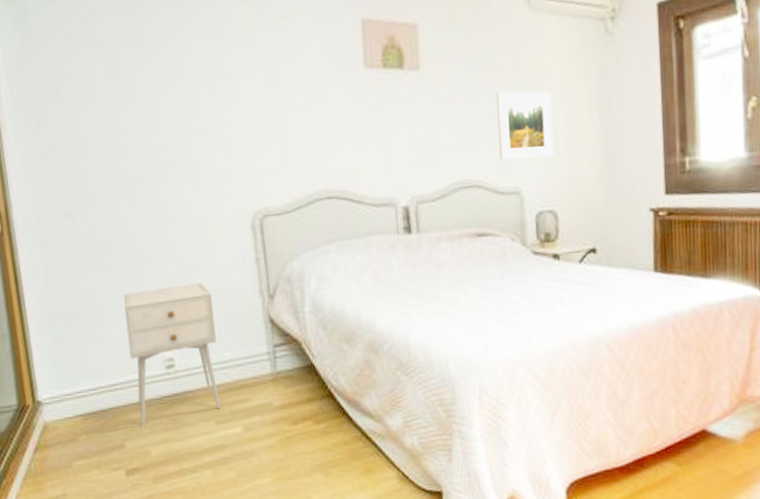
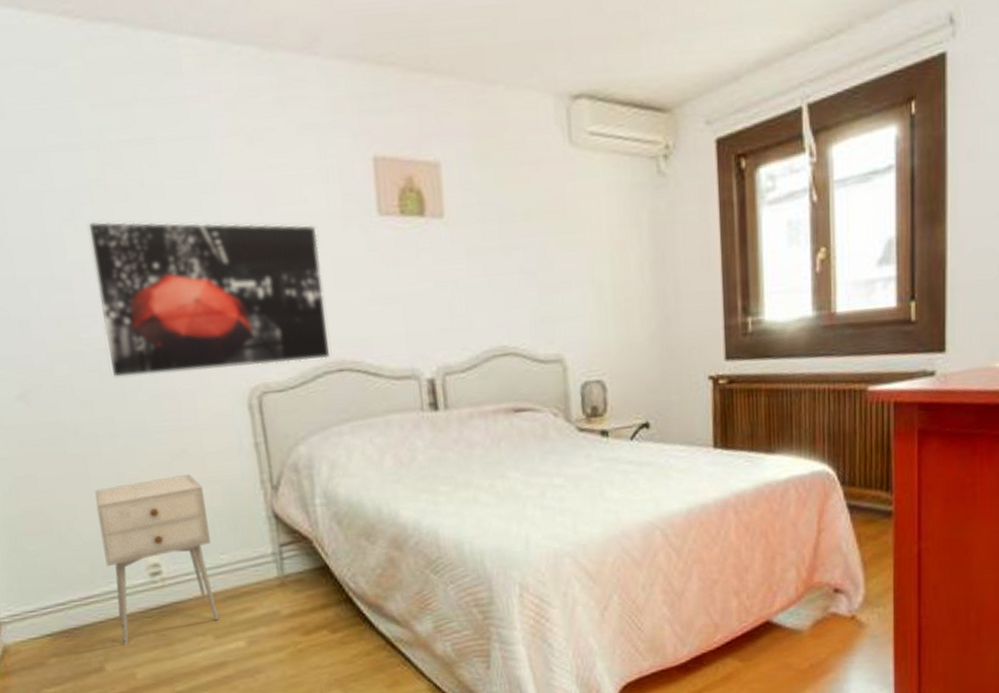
wall art: none [128,73,320,201] -> present [88,221,329,377]
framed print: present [496,91,554,161] -> none [533,242,601,324]

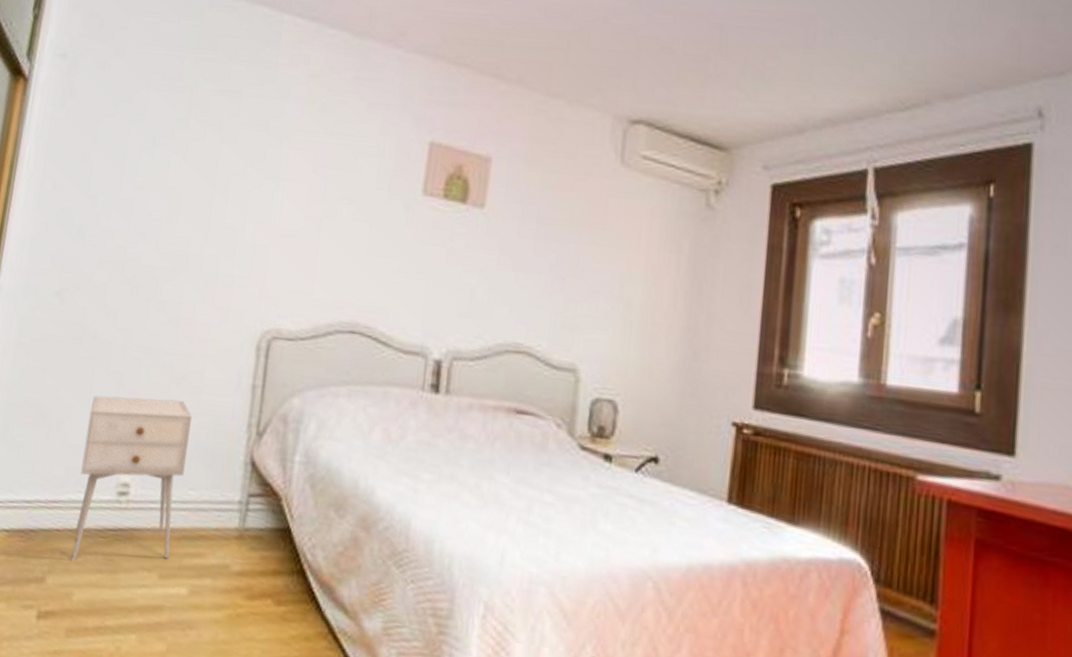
wall art: present [88,221,329,377] -> none [144,153,363,318]

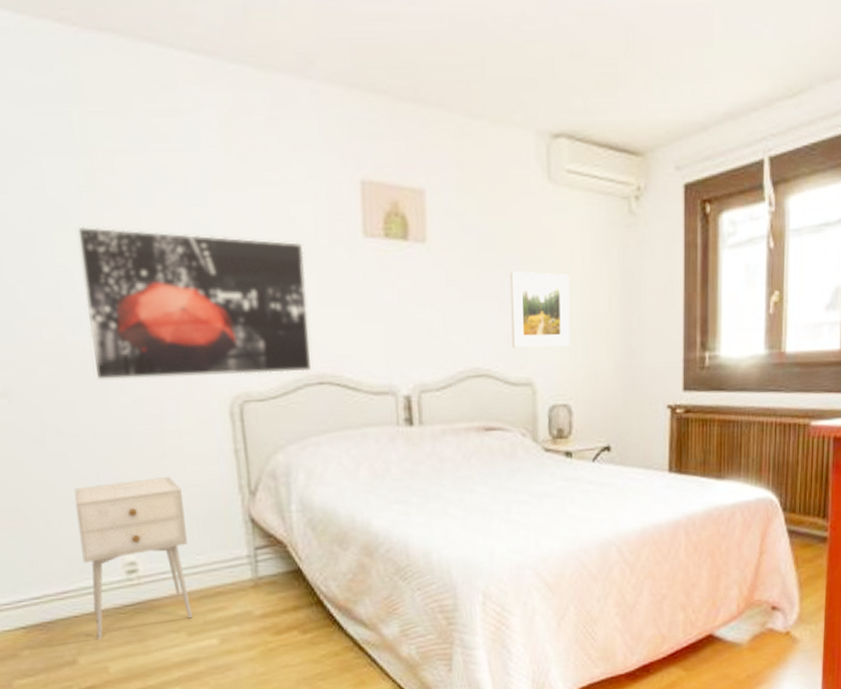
wall art: none [144,153,363,318] -> present [78,226,311,380]
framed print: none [559,249,633,336] -> present [510,271,570,349]

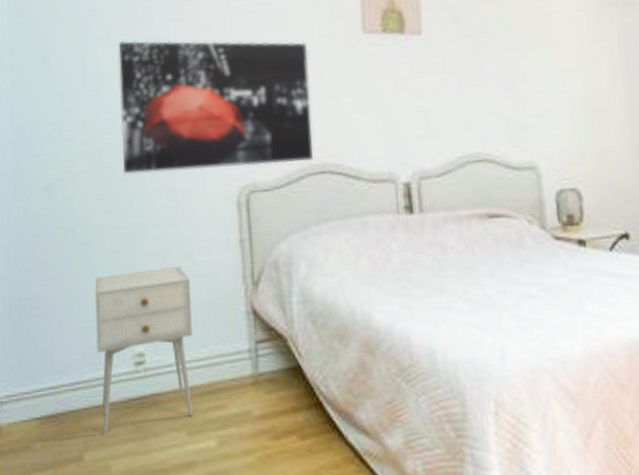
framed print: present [510,271,570,349] -> none [506,55,574,132]

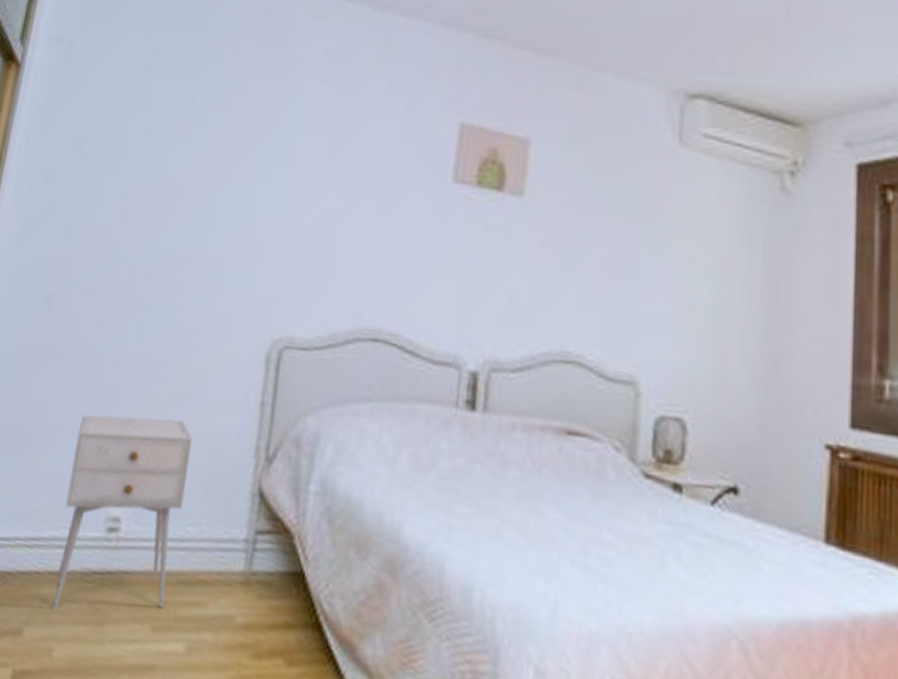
wall art: present [118,40,313,174] -> none [141,141,385,324]

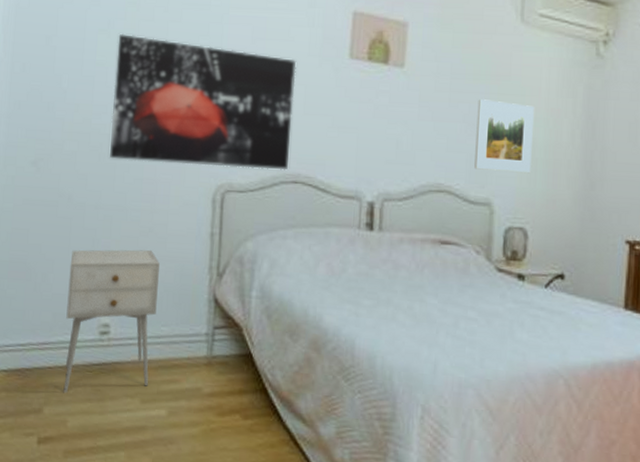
wall art: none [141,141,385,324] -> present [110,33,297,170]
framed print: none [614,241,698,343] -> present [474,99,535,172]

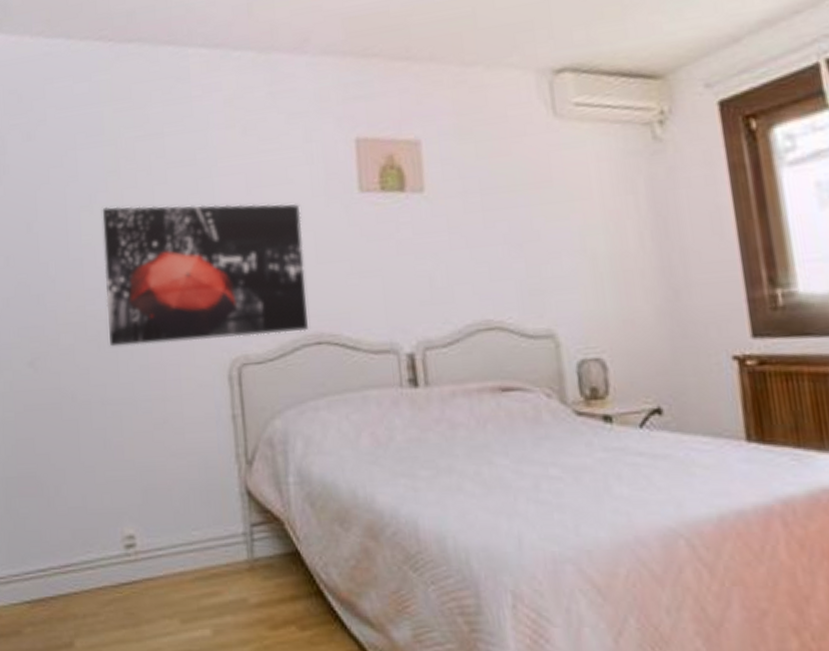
nightstand: present [63,249,160,394] -> none [83,444,187,621]
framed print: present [474,99,535,172] -> none [518,211,597,297]

